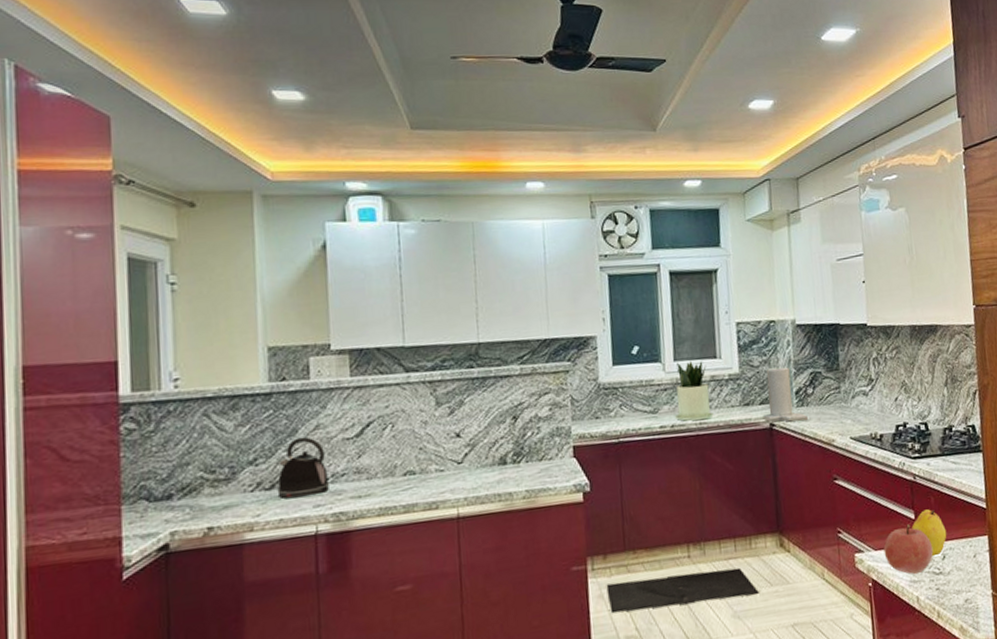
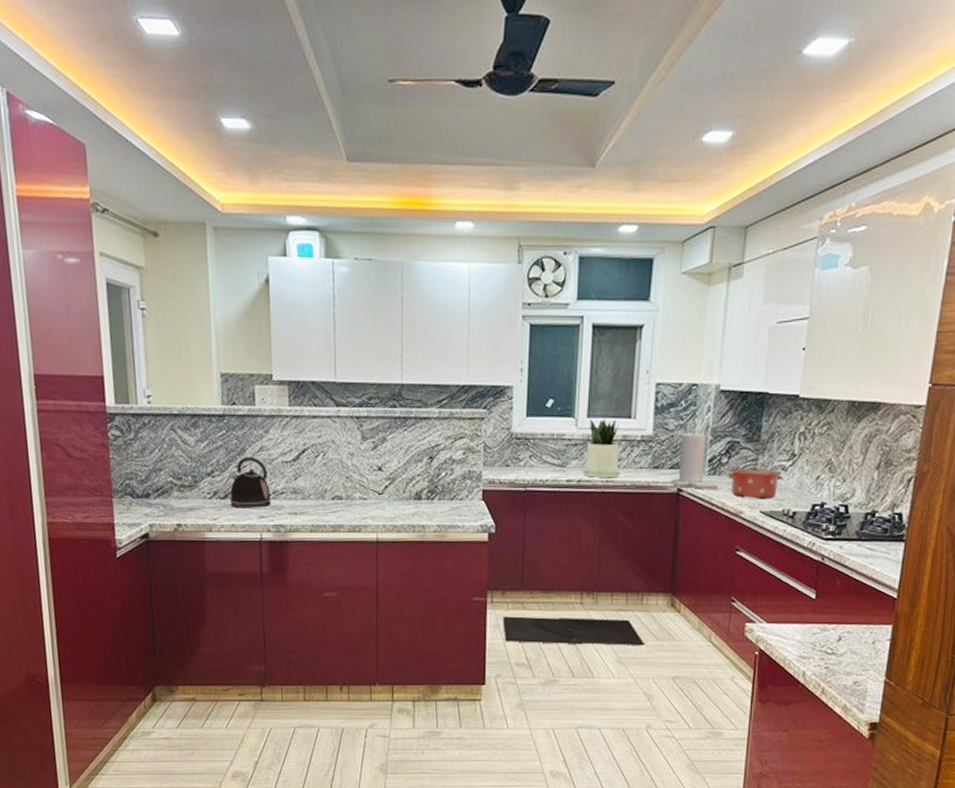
casserole: none [814,392,866,426] -> present [727,464,783,499]
fruit: present [883,524,934,575] -> none [776,603,830,651]
fruit: present [911,509,947,557] -> none [810,591,848,637]

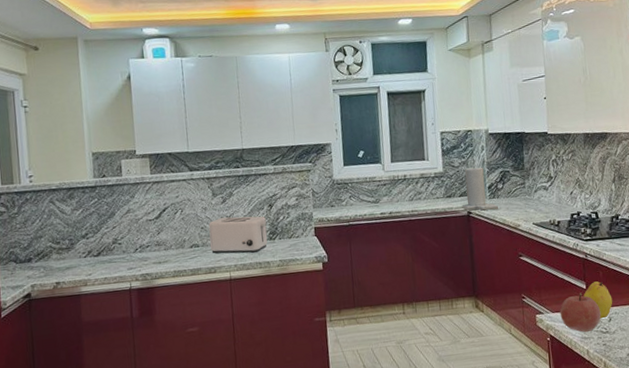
kettle: present [229,456,272,508] -> none [102,218,139,263]
toaster: none [355,466,425,514] -> present [208,216,268,255]
door mat: present [503,616,644,646] -> none [341,322,459,354]
planter: present [583,418,621,479] -> none [392,162,423,210]
casserole: present [727,464,783,499] -> none [504,187,546,214]
fruit: none [776,603,830,651] -> present [559,293,602,333]
fruit: none [810,591,848,637] -> present [583,281,613,319]

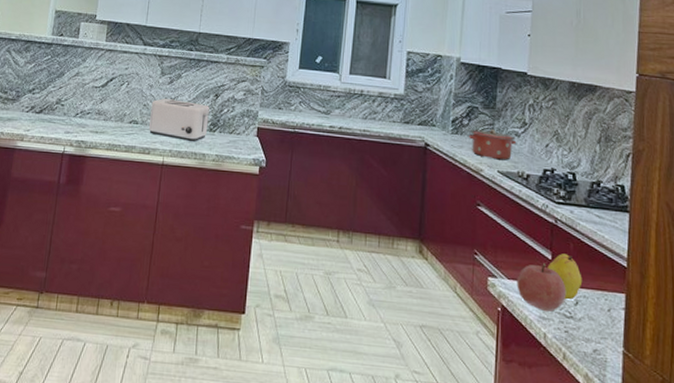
paper towel: present [462,167,498,211] -> none [419,96,460,148]
casserole: none [504,187,546,214] -> present [468,128,517,161]

